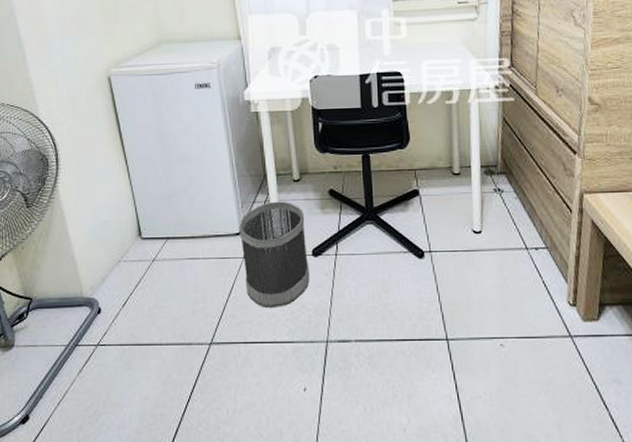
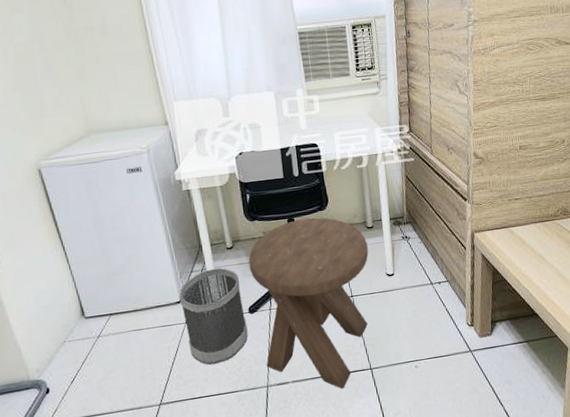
music stool: none [316,156,453,358] -> present [248,217,369,389]

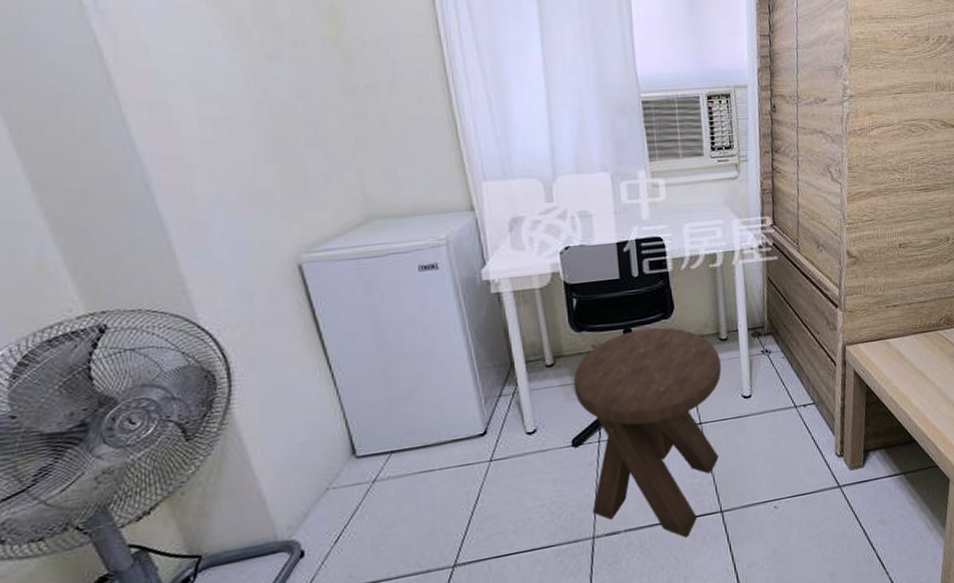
wastebasket: present [179,267,248,365] -> none [482,390,571,513]

